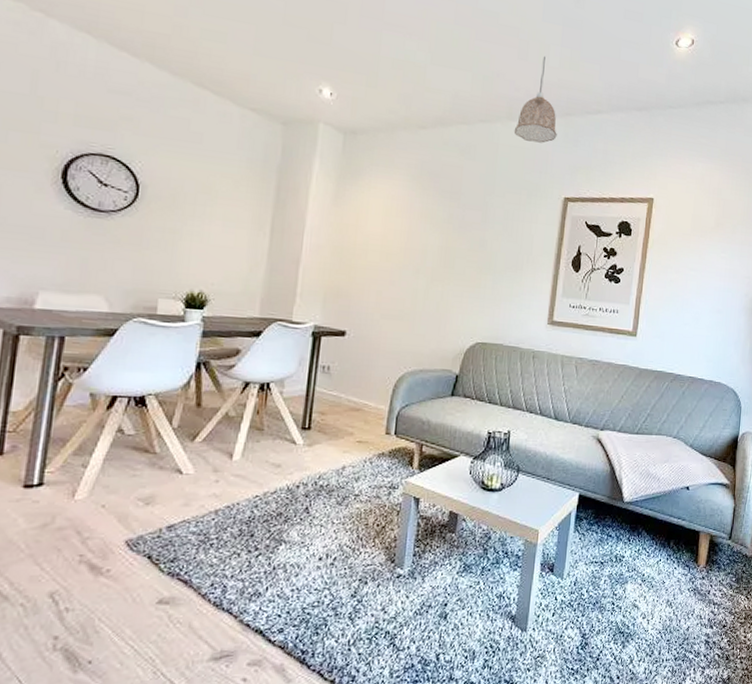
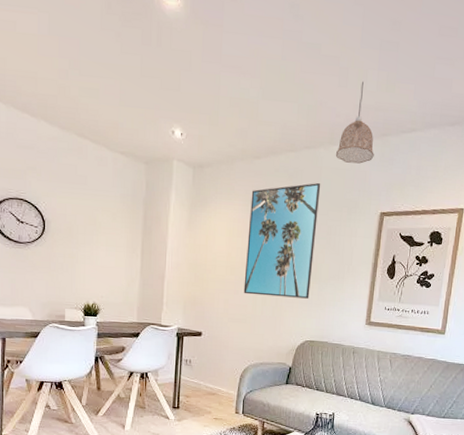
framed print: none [401,160,497,293] -> present [243,182,321,299]

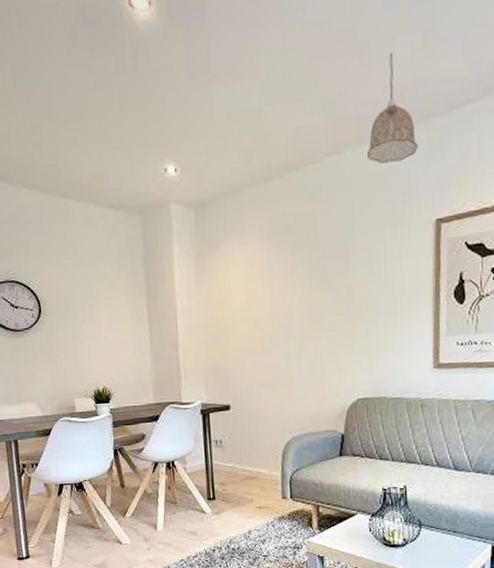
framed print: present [243,182,321,299] -> none [267,196,356,352]

